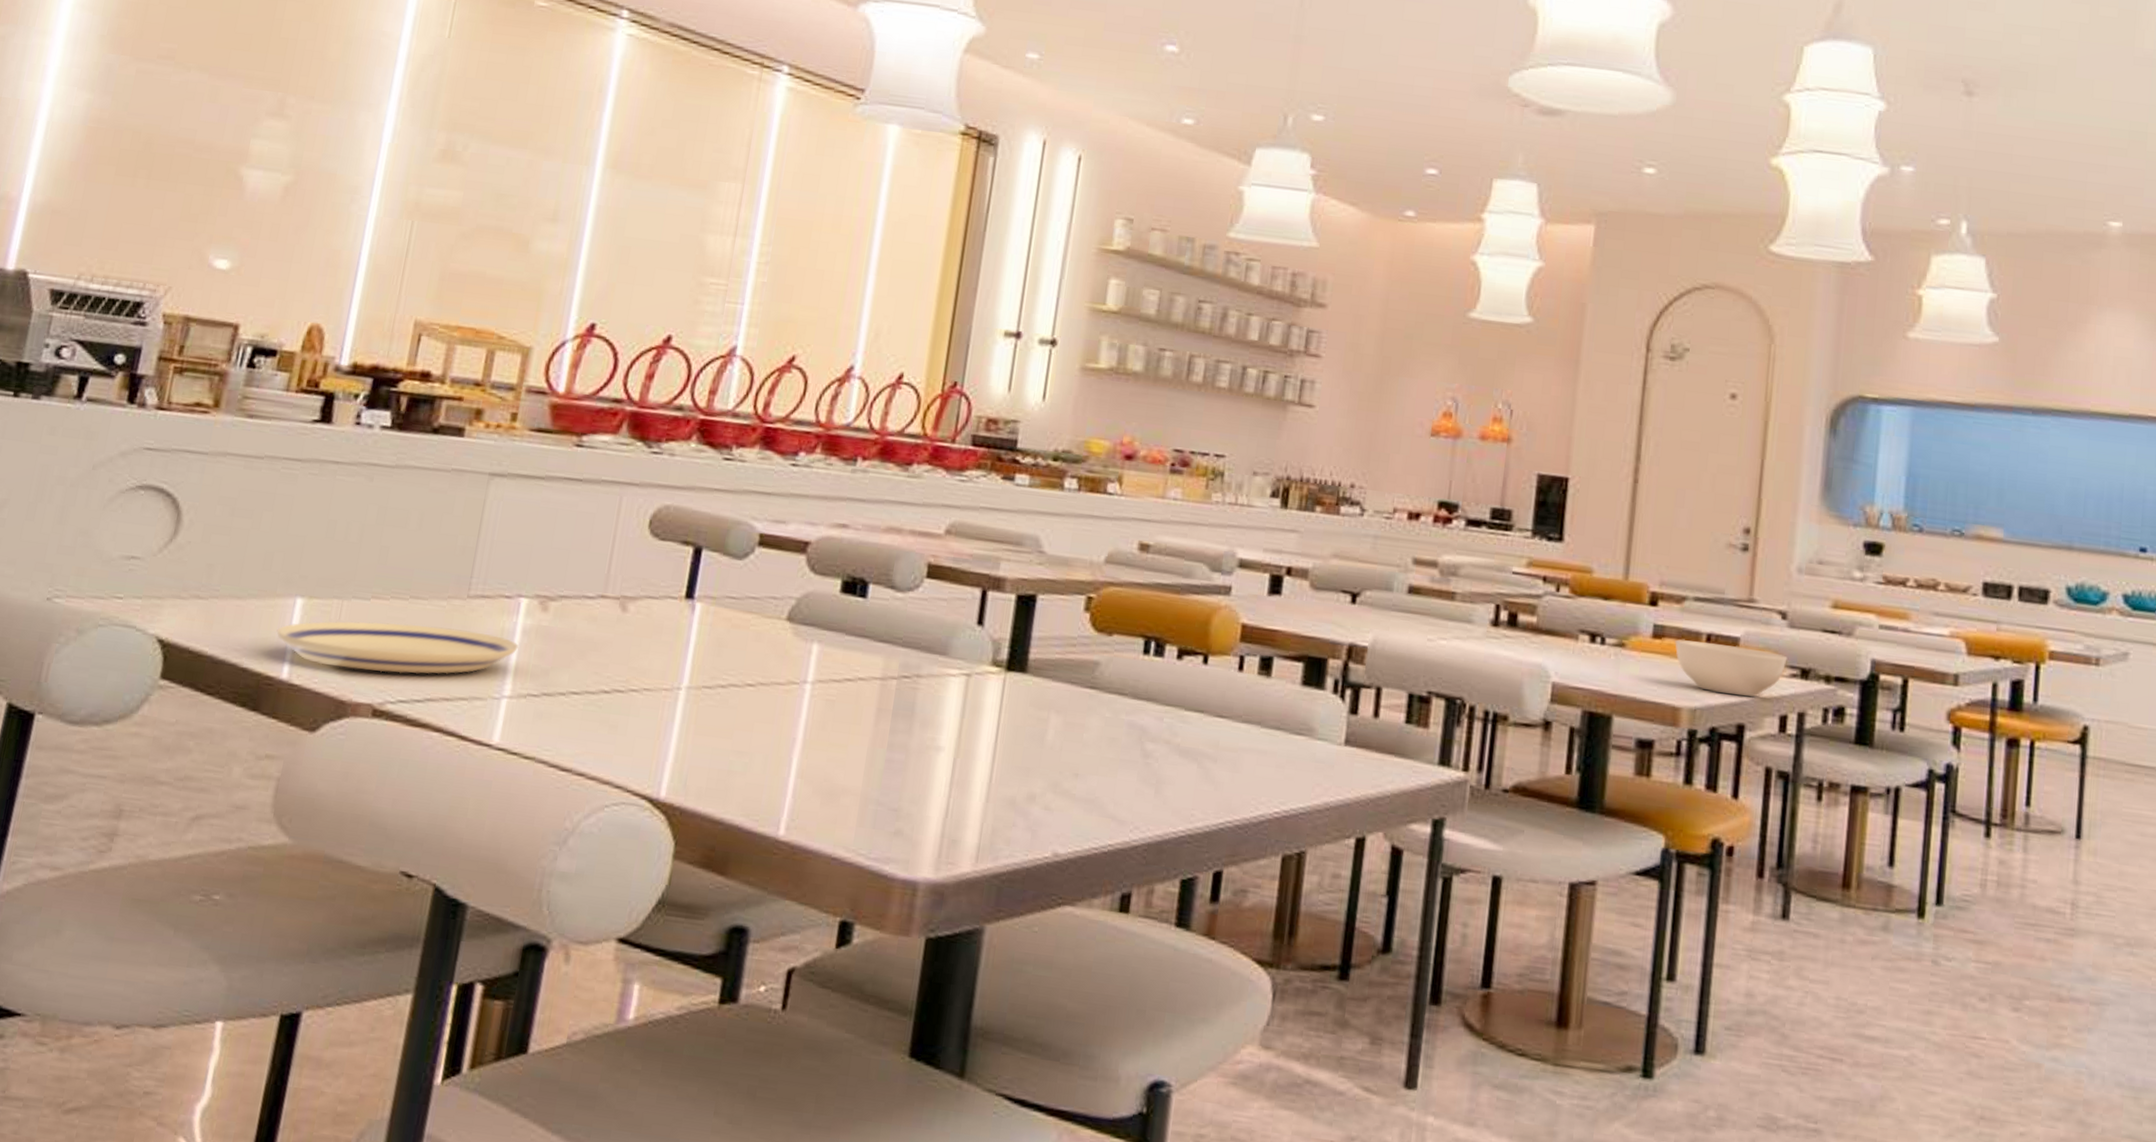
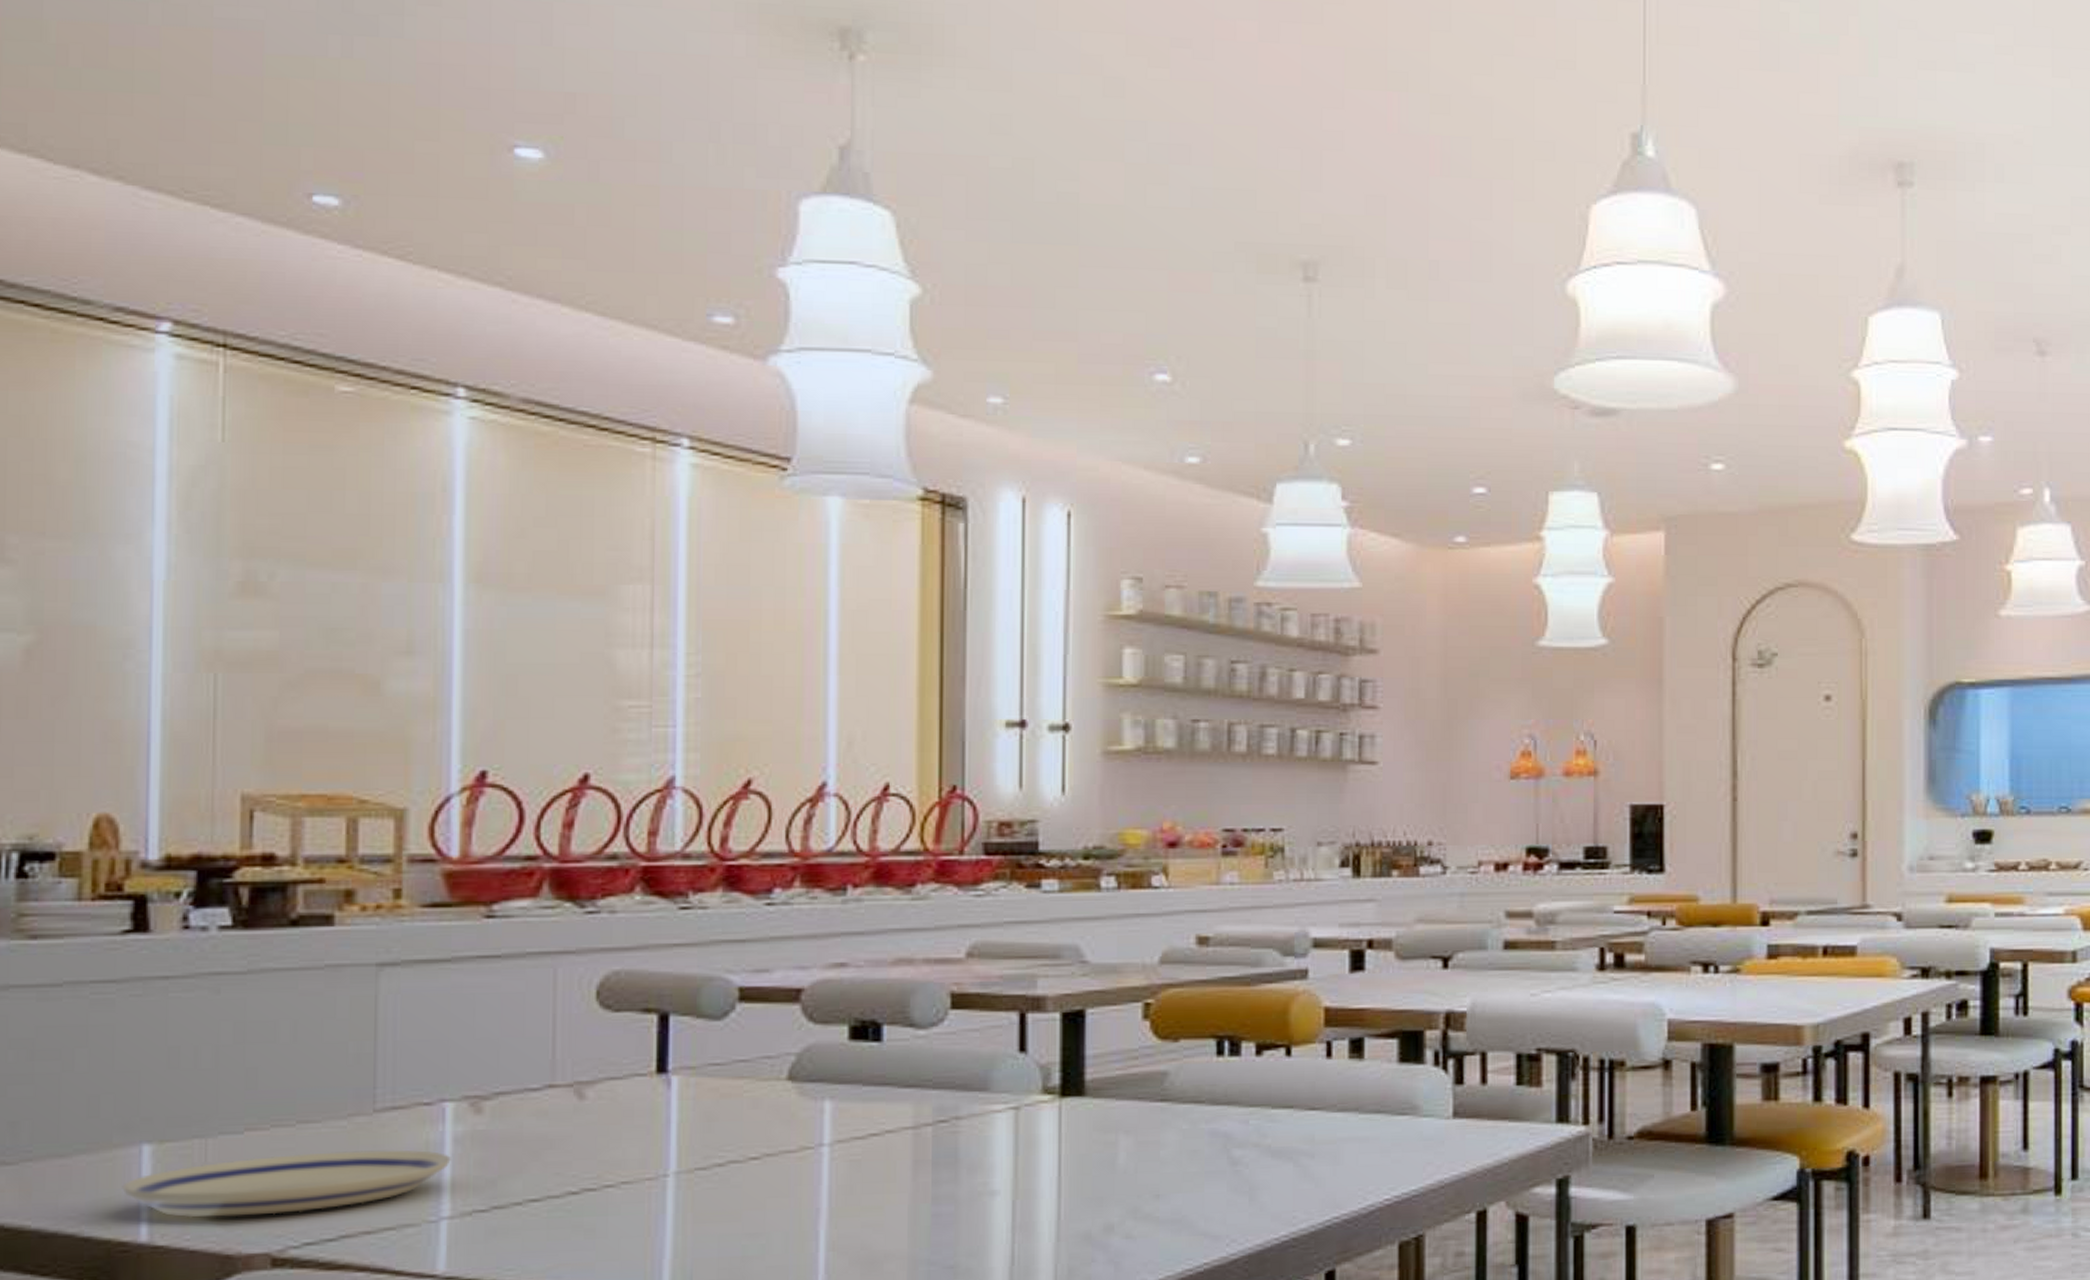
bowl: present [1675,639,1788,697] -> none [1791,954,1906,1005]

